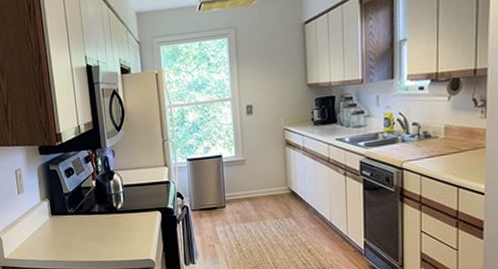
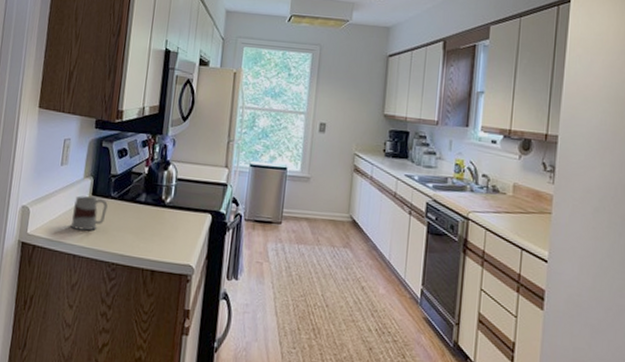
mug: none [38,216,68,247] -> present [70,195,108,231]

